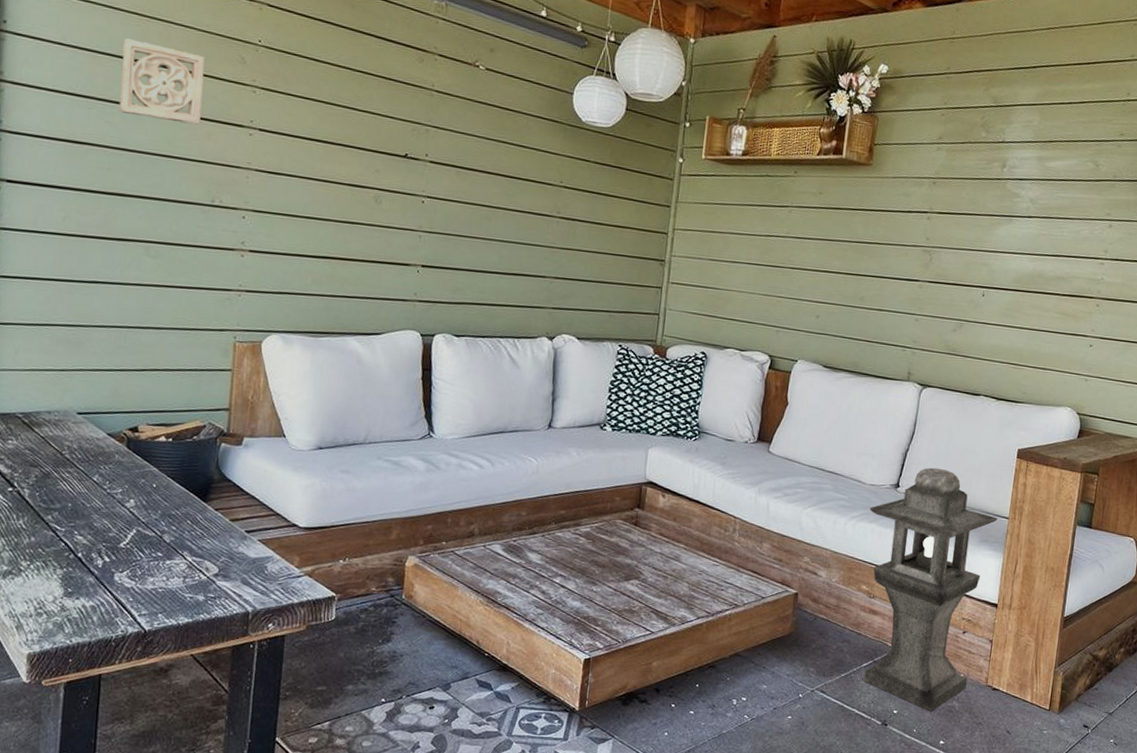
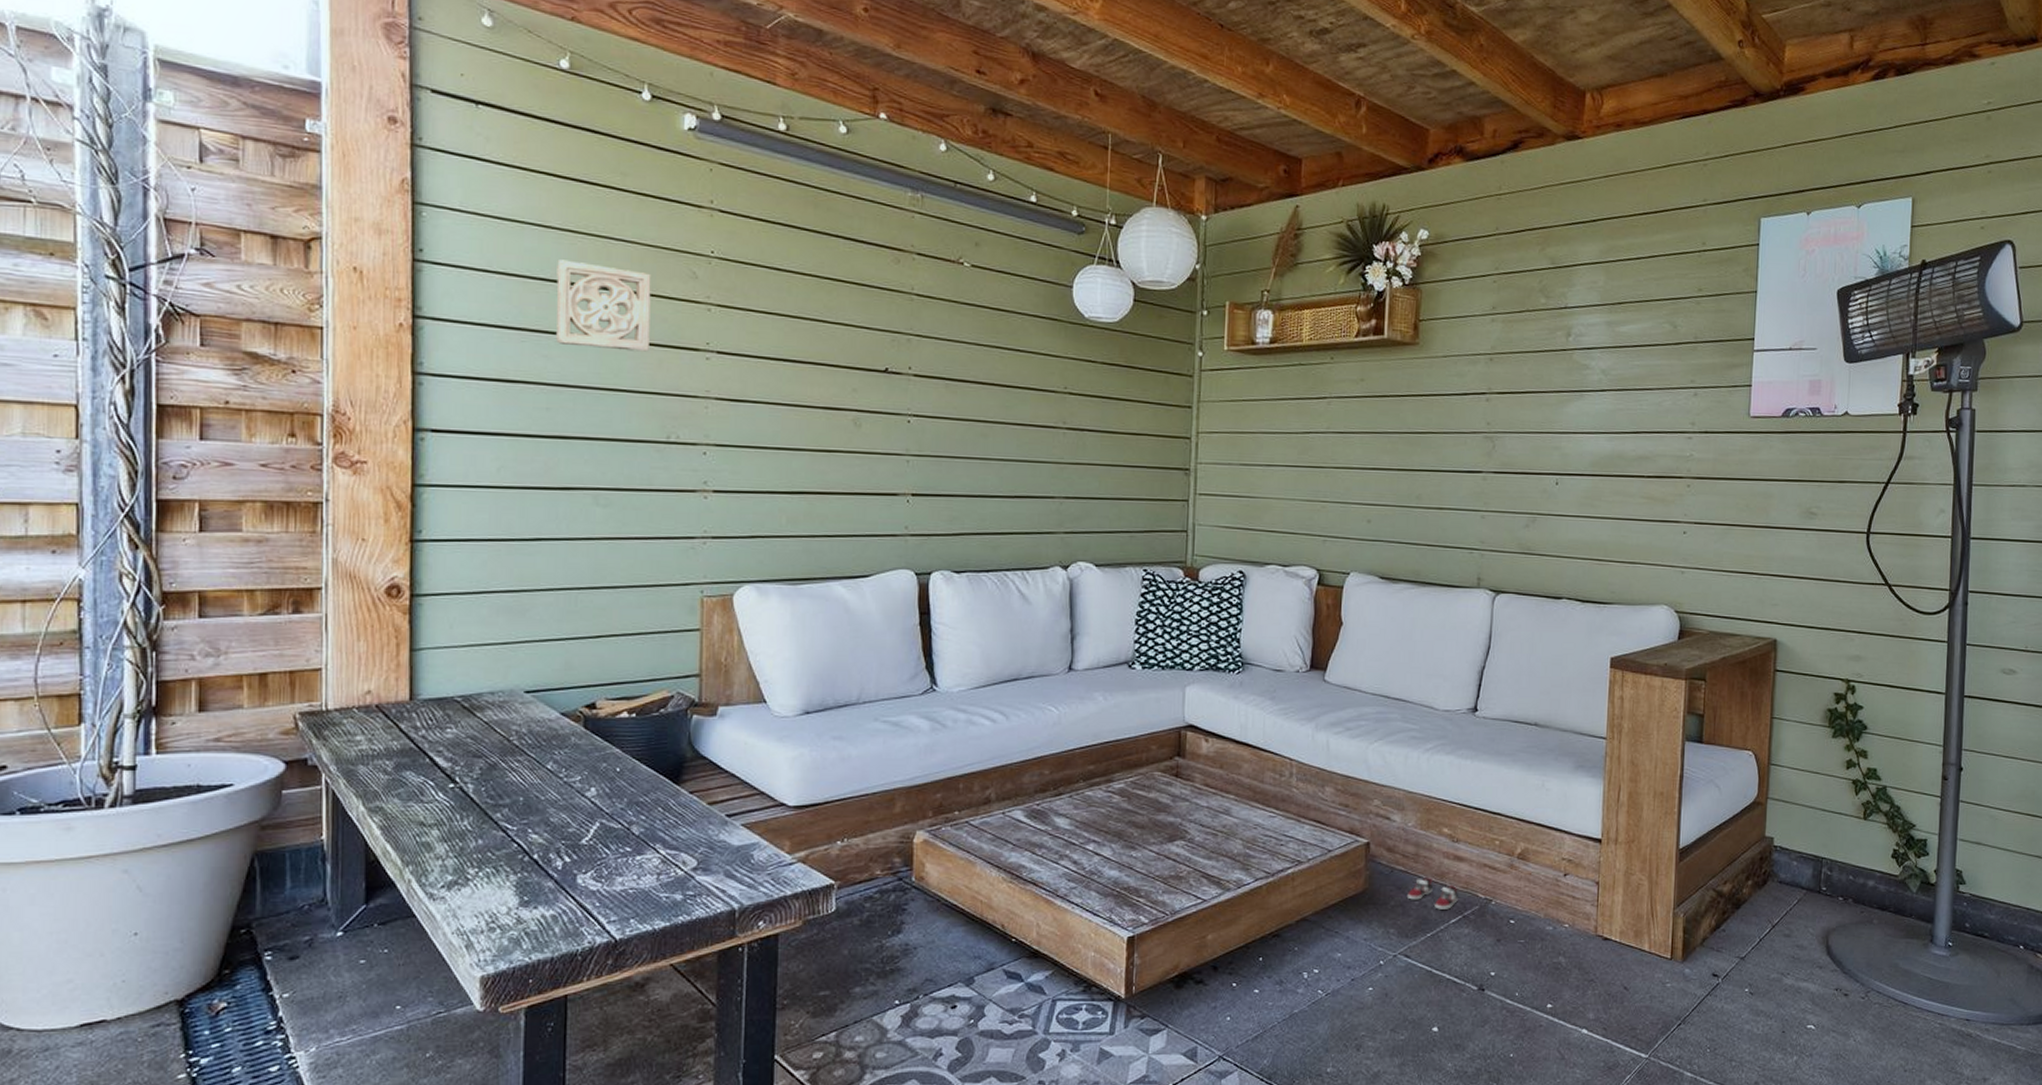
sneaker: none [827,626,871,655] -> present [1408,878,1458,910]
lantern: present [864,467,998,712] -> none [1445,685,1594,970]

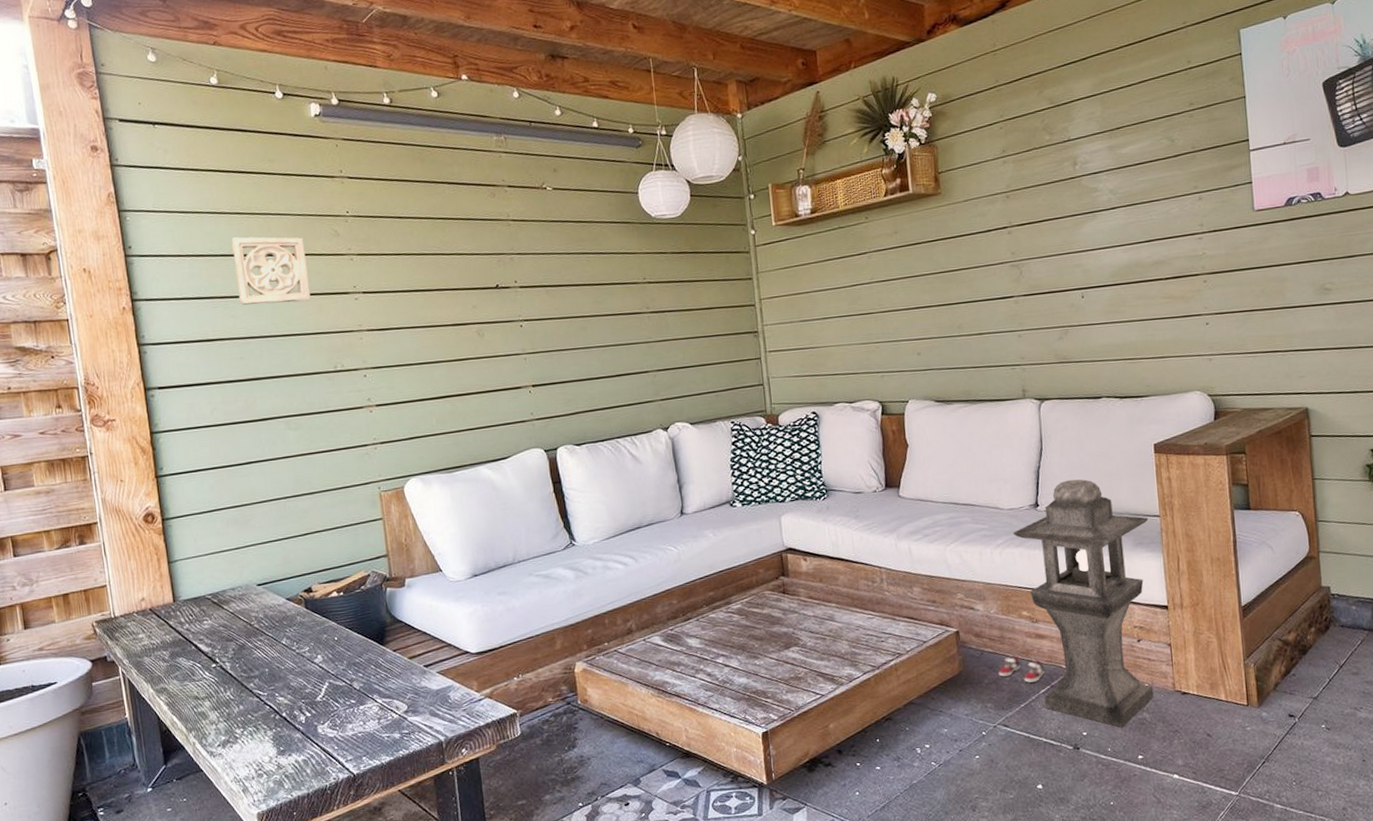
lantern: none [1445,685,1594,970] -> present [1013,479,1154,728]

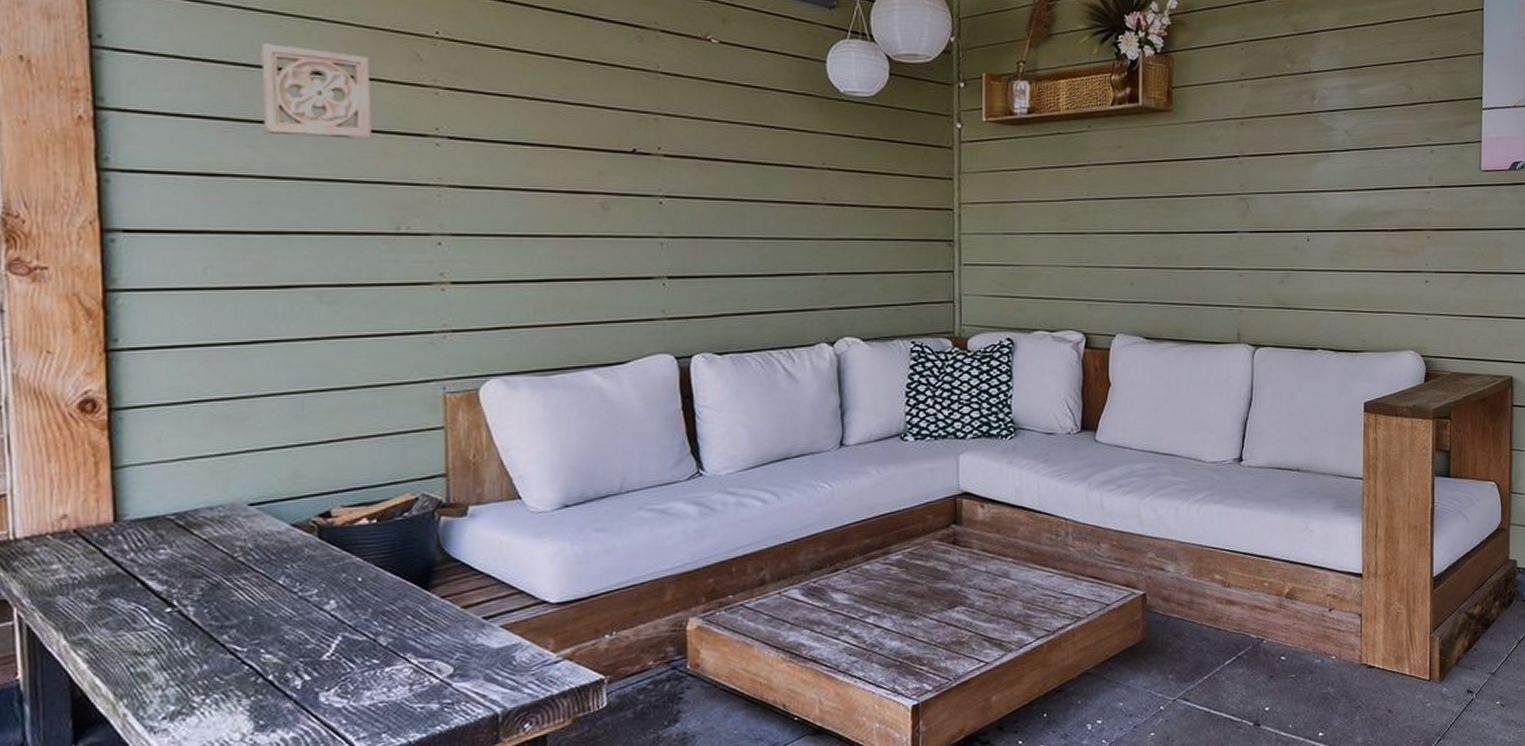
sneaker: present [999,656,1044,683] -> none [1184,623,1232,653]
lantern: present [1013,479,1154,728] -> none [1213,434,1352,703]

